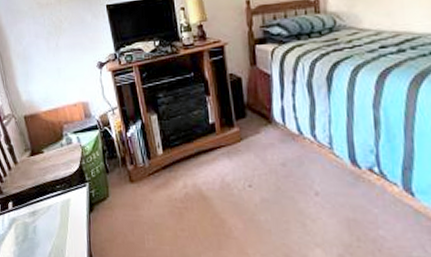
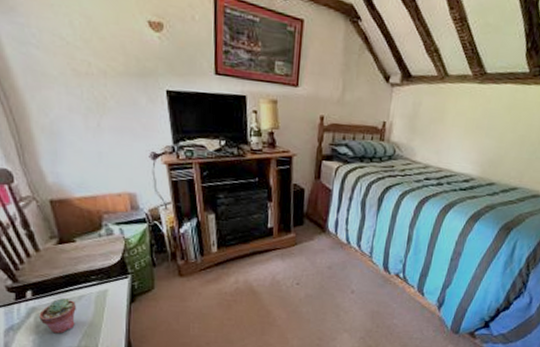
potted succulent: none [18,209,46,246] -> present [39,298,76,334]

